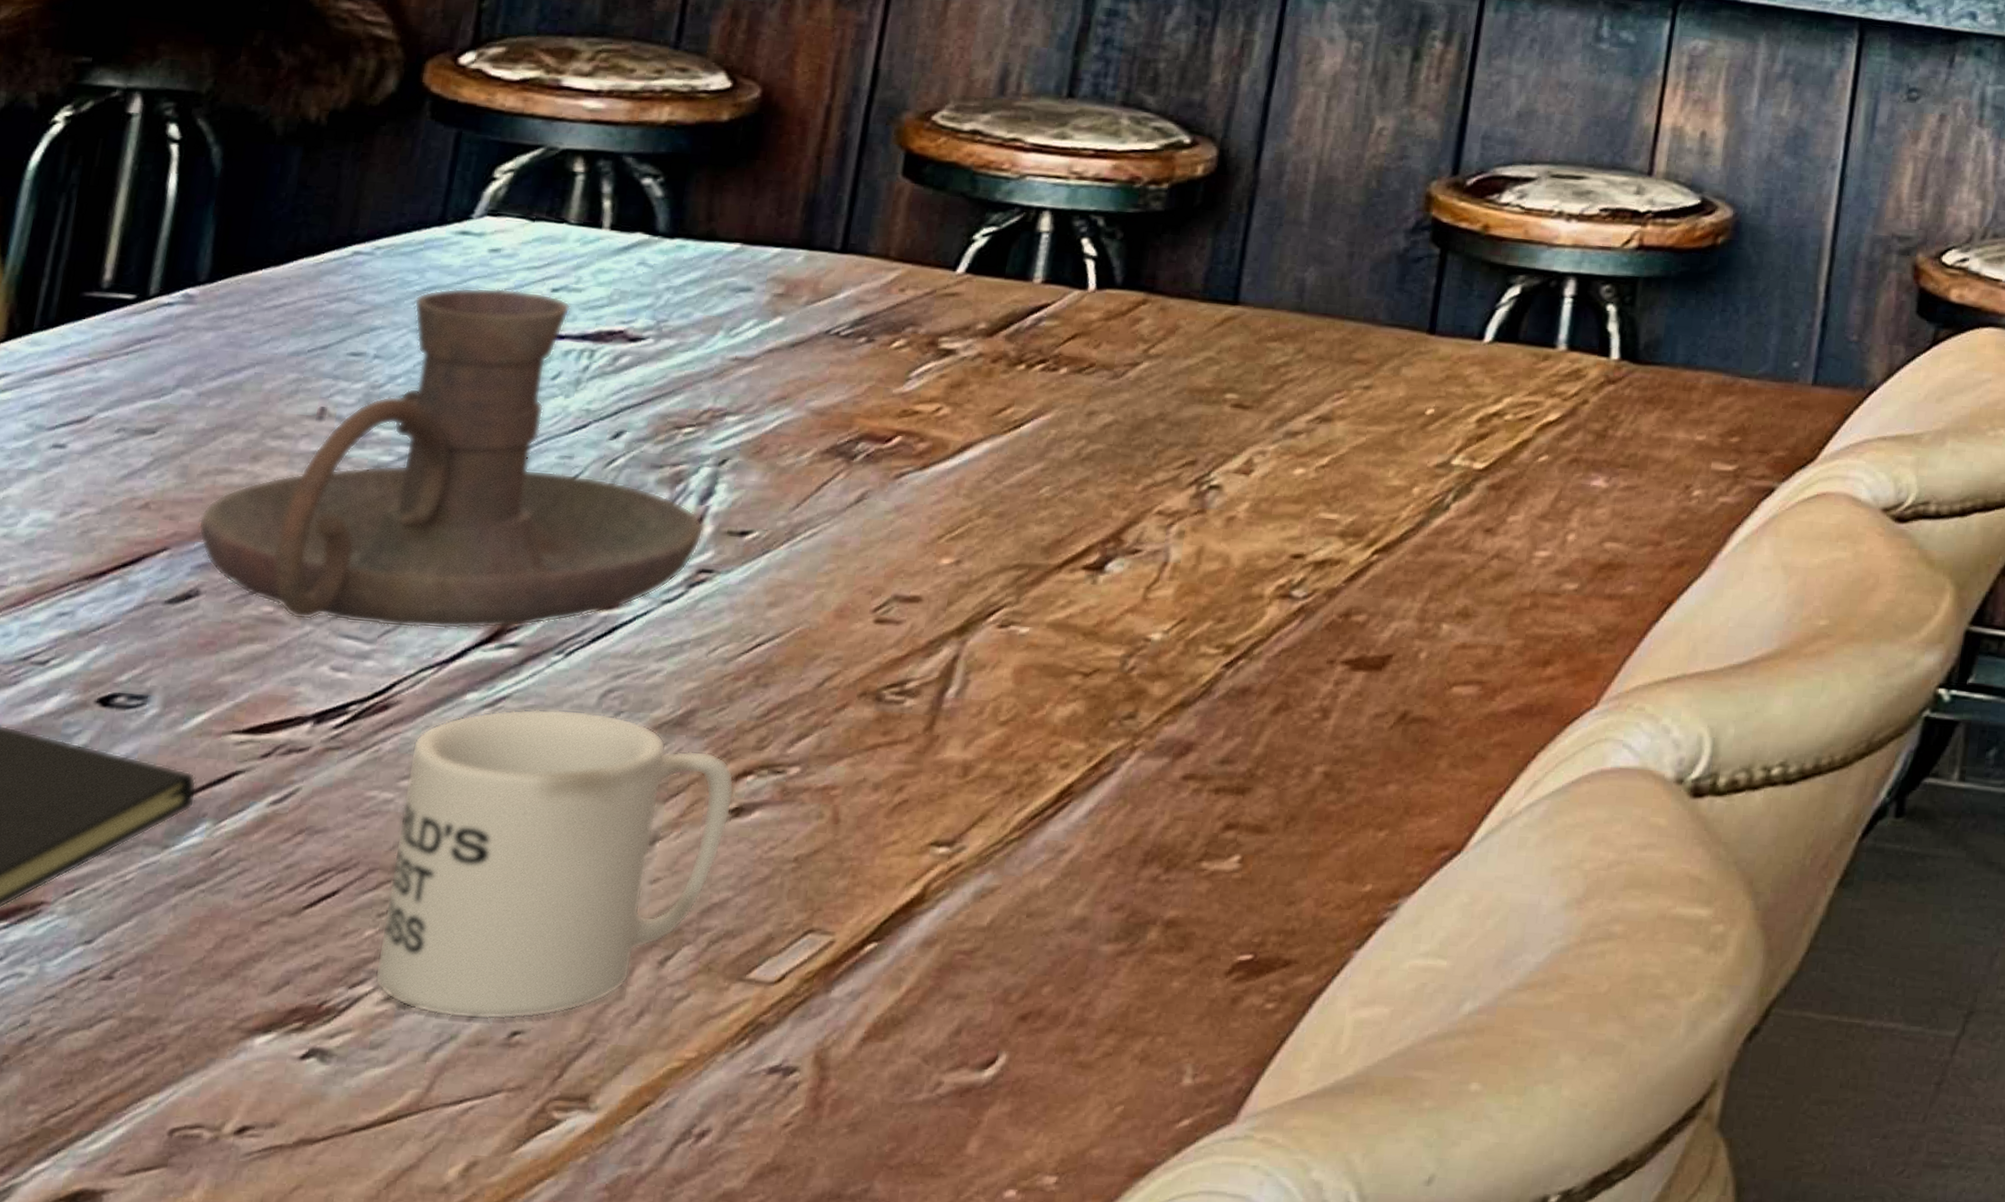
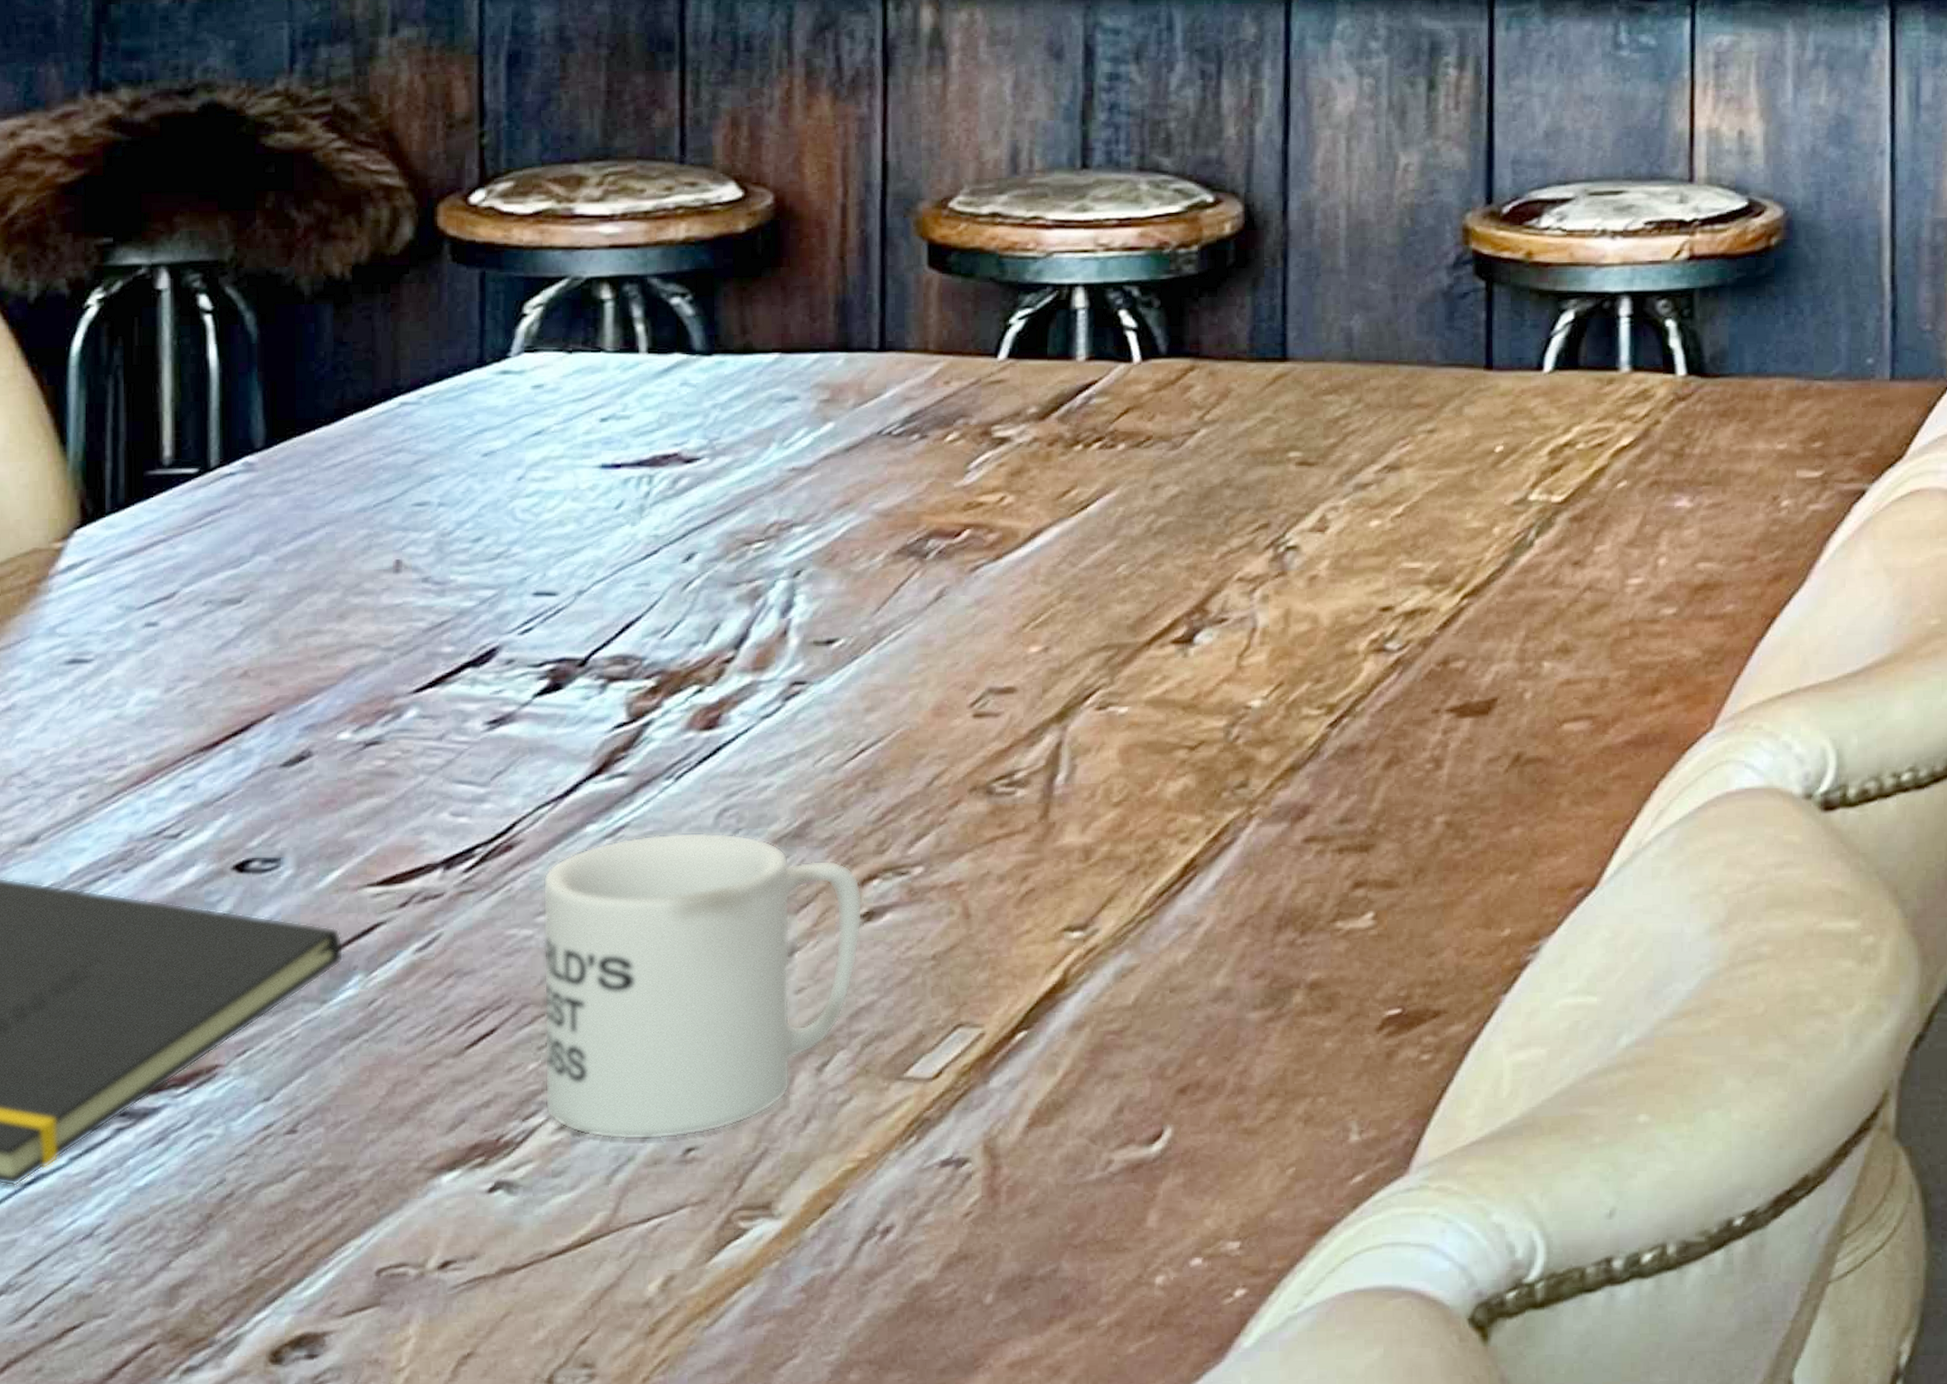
candle holder: present [198,287,703,630] -> none [298,423,789,770]

